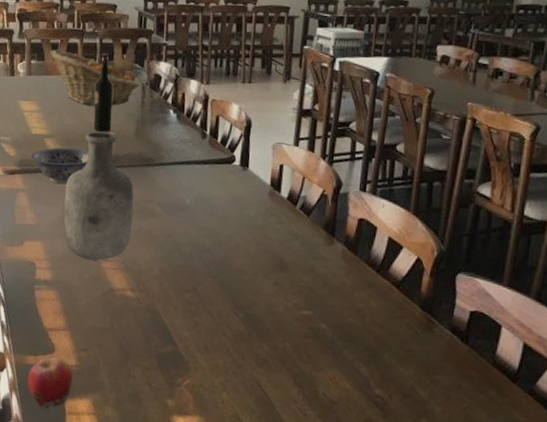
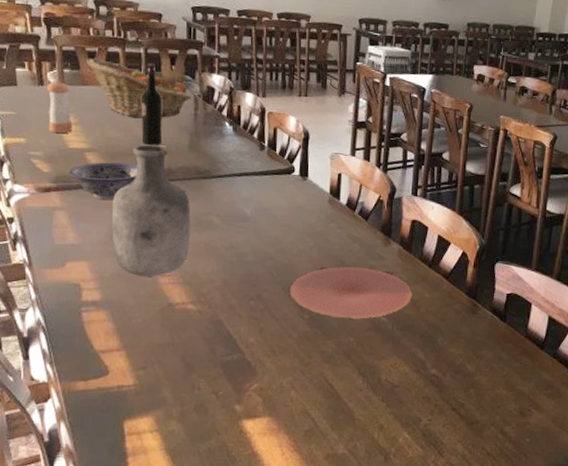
pepper shaker: none [16,71,36,120] -> present [47,81,73,133]
apple: present [27,357,73,409] -> none [77,380,131,434]
plate: none [225,264,357,323] -> present [289,266,413,319]

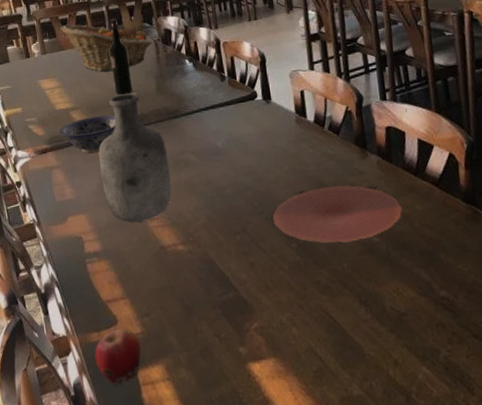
pepper shaker: present [47,81,73,133] -> none [32,51,58,98]
apple: none [77,380,131,434] -> present [94,329,141,386]

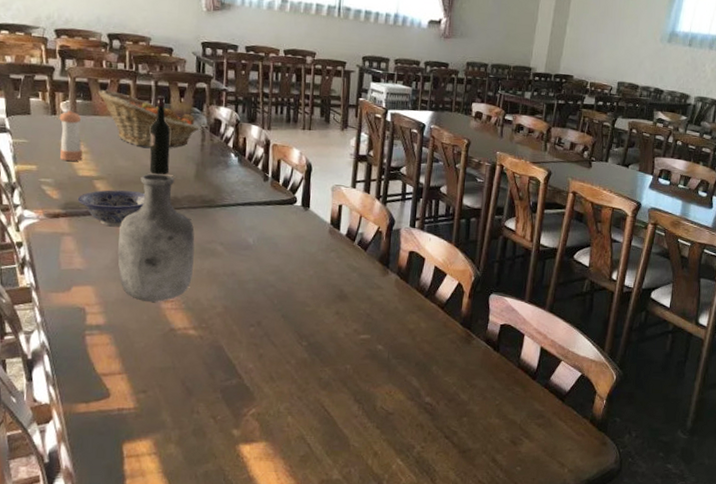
pepper shaker: none [32,51,58,98] -> present [59,111,83,161]
apple: present [94,329,141,386] -> none [78,402,132,456]
plate: present [272,185,403,243] -> none [288,295,409,347]

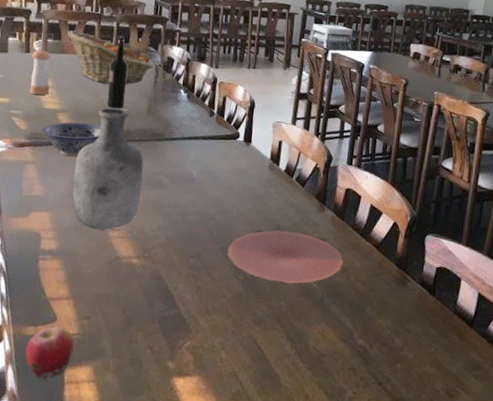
apple: none [78,402,132,456] -> present [25,326,75,380]
plate: none [288,295,409,347] -> present [226,230,344,284]

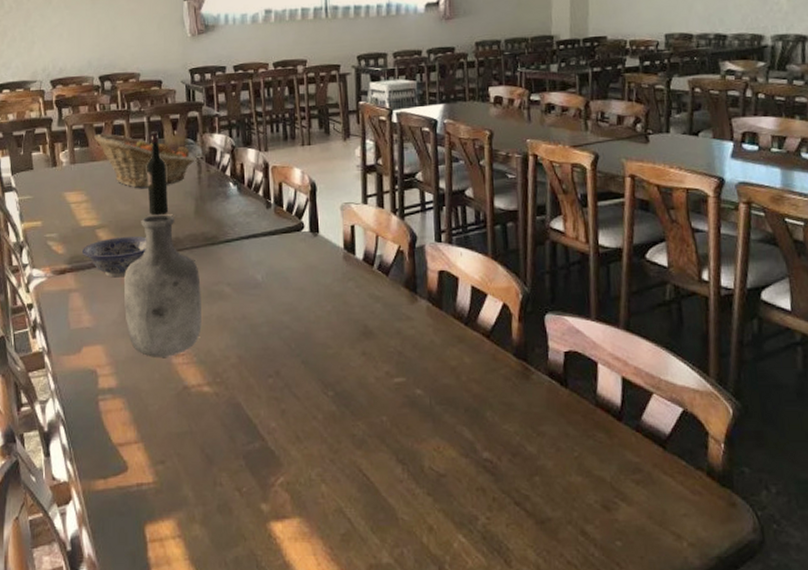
apple: present [25,326,75,380] -> none [98,477,151,541]
pepper shaker: present [29,49,51,95] -> none [60,160,84,212]
plate: present [226,230,344,284] -> none [310,330,450,394]

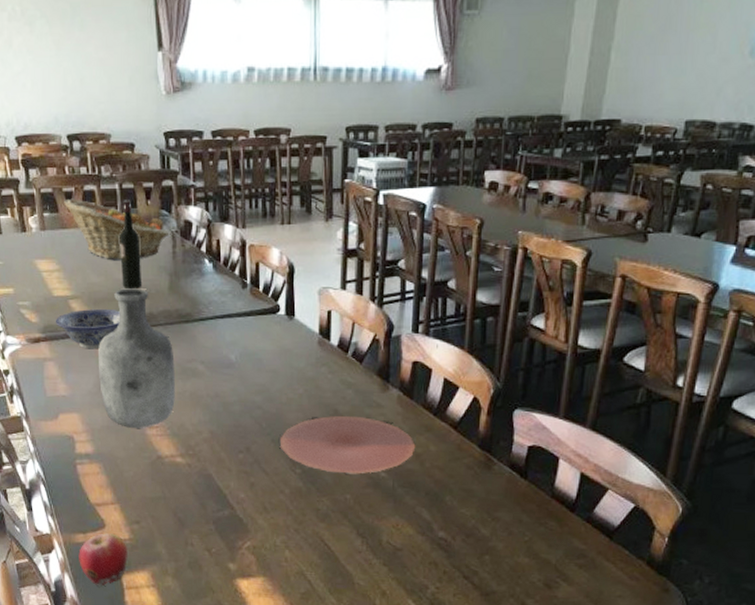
apple: none [98,477,151,541] -> present [79,533,128,587]
plate: none [310,330,450,394] -> present [279,415,416,474]

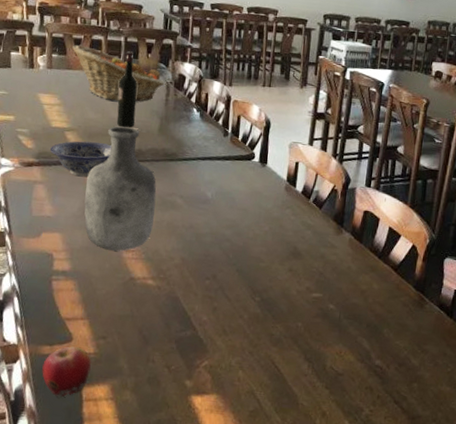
plate: present [279,415,416,474] -> none [243,252,362,305]

